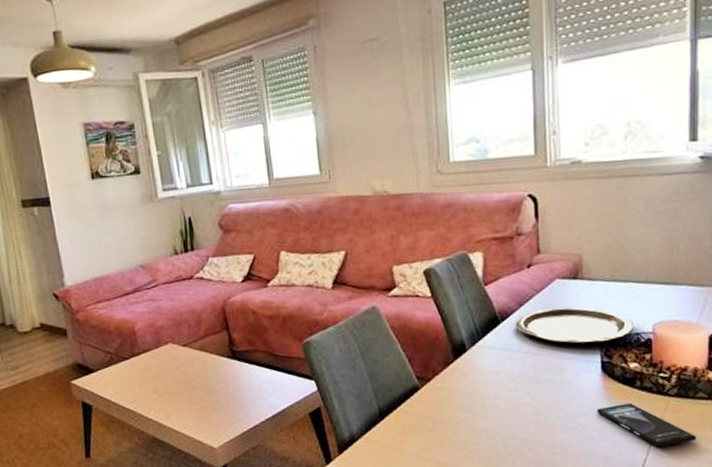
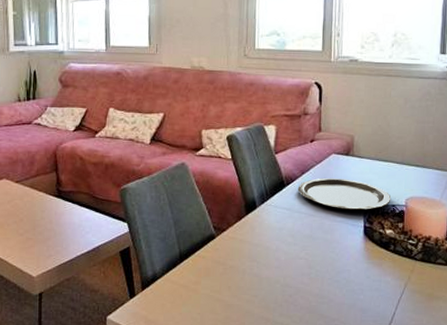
smartphone: present [596,402,696,447] -> none [358,263,435,303]

